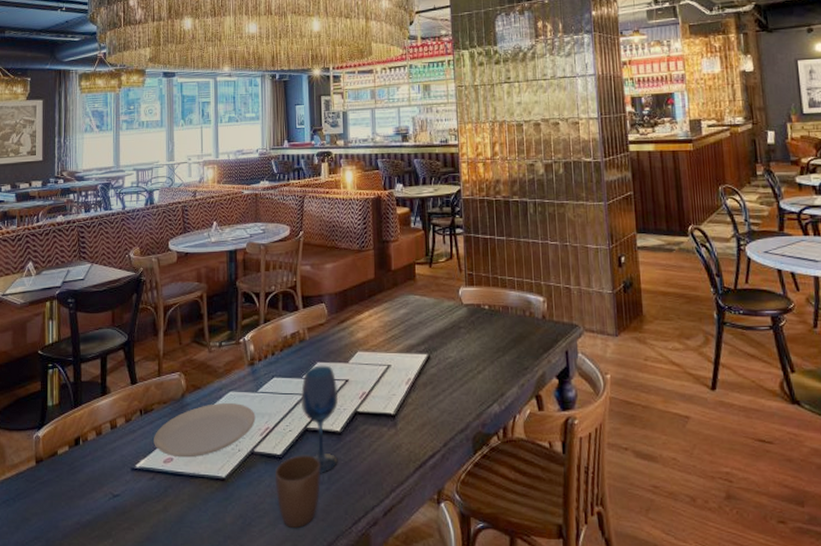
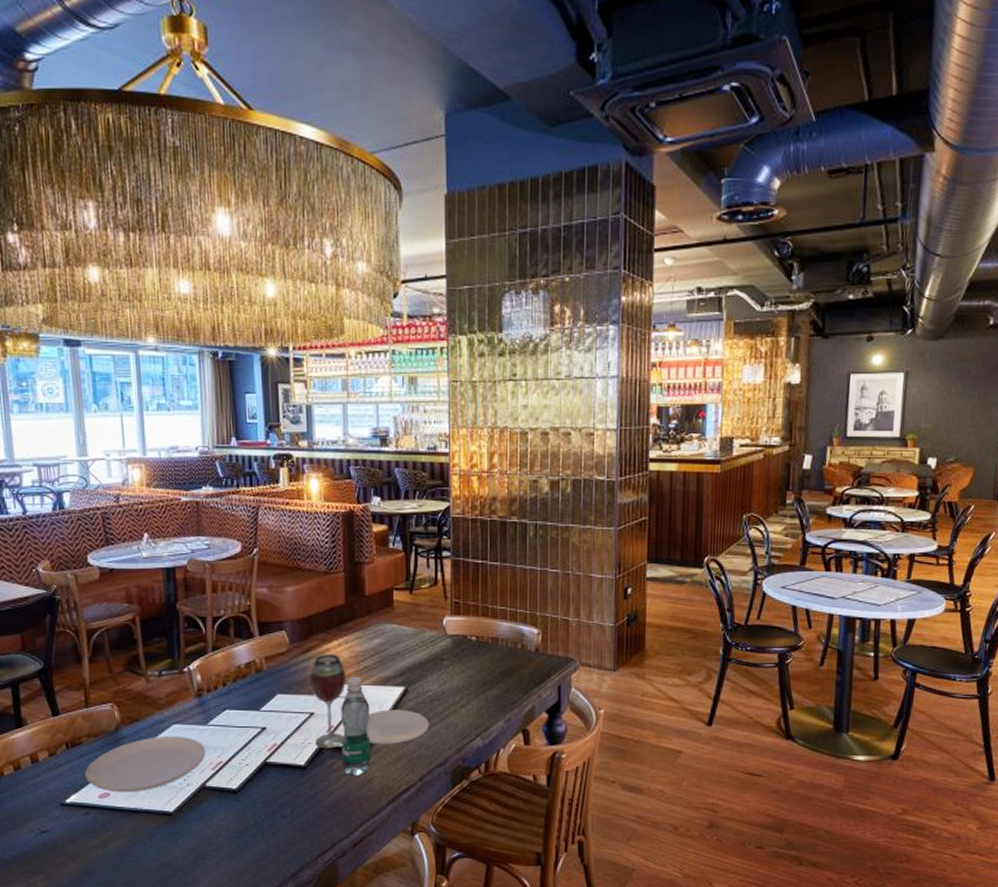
cup: present [274,455,321,528] -> none [230,789,283,860]
wineglass: present [300,365,339,473] -> none [258,697,303,807]
wineglass: none [345,324,376,415] -> present [310,654,346,749]
bottle: none [372,344,399,442] -> present [341,676,371,776]
plate: none [394,376,450,411] -> present [366,710,429,745]

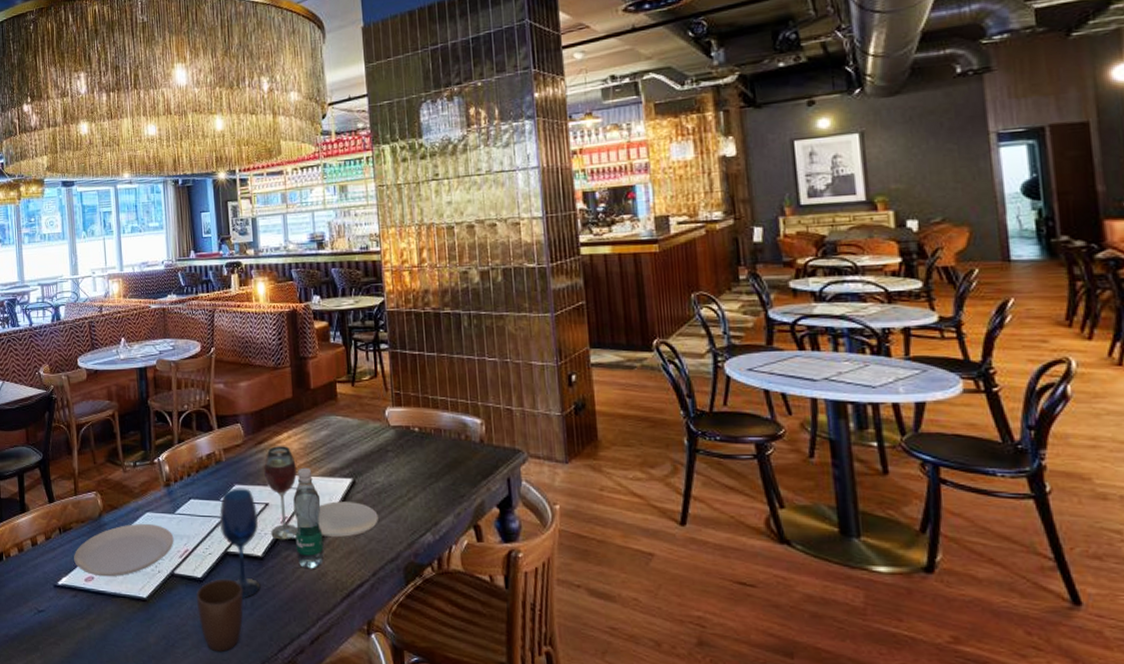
cup: none [230,789,283,860] -> present [196,578,244,652]
wineglass: none [258,697,303,807] -> present [219,488,261,598]

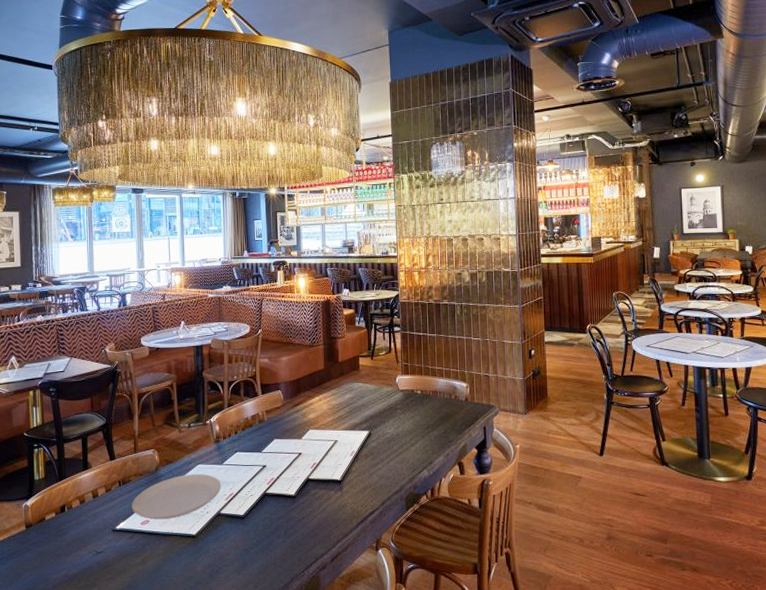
cup: present [196,578,244,652] -> none [238,514,278,573]
wineglass: present [219,488,261,598] -> none [260,441,293,529]
wineglass: present [264,446,298,540] -> none [299,407,325,481]
bottle: present [293,467,324,569] -> none [321,423,345,503]
plate: present [318,501,378,538] -> none [341,449,388,477]

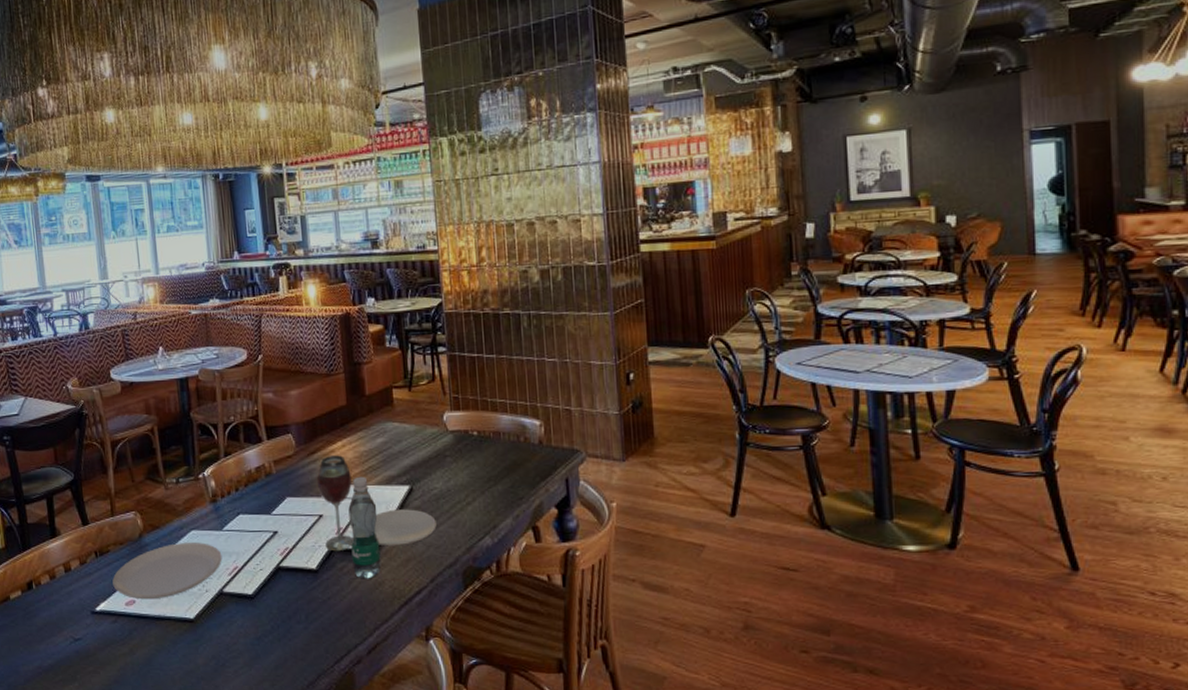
wineglass: none [299,407,325,481] -> present [317,455,354,552]
bottle: none [321,423,345,503] -> present [348,476,381,579]
plate: none [341,449,388,477] -> present [374,509,437,547]

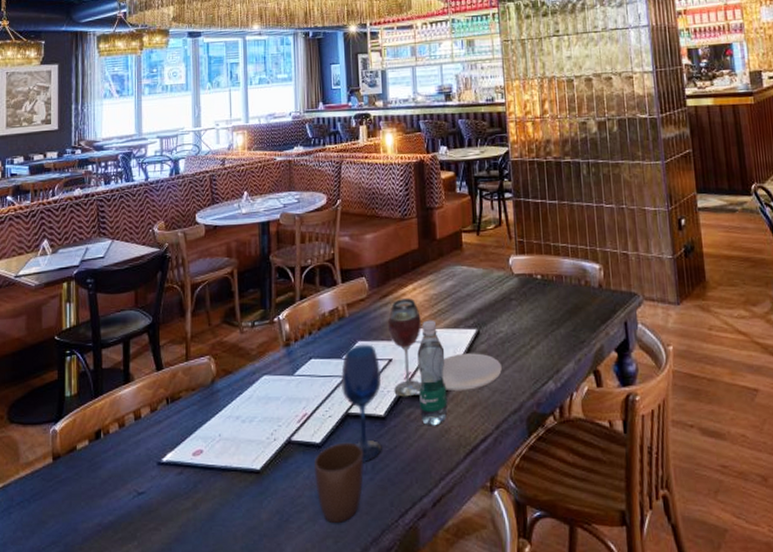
plate: present [112,543,222,600] -> none [181,388,292,449]
cup: none [247,594,298,668] -> present [313,442,364,523]
wineglass: none [270,500,315,612] -> present [340,344,382,462]

